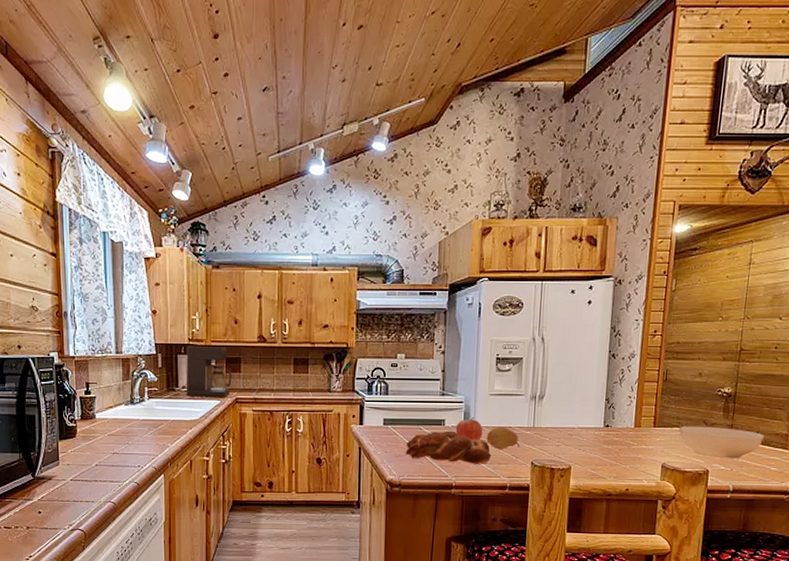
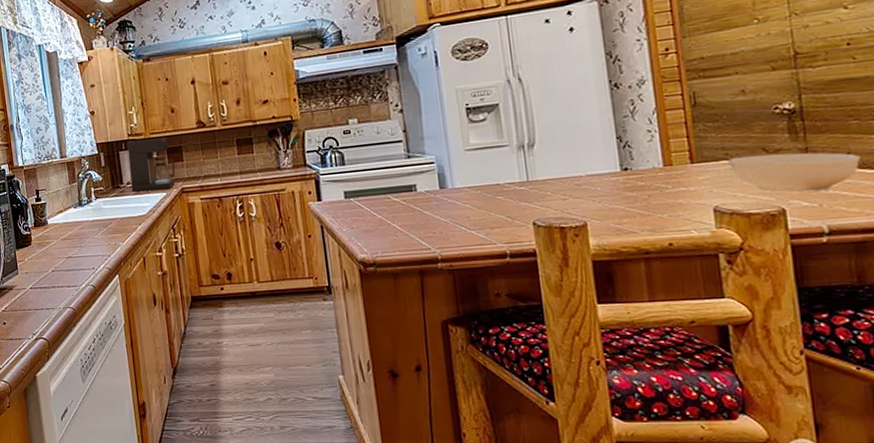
bread loaf: present [405,430,492,464] -> none [374,196,481,233]
fruit: present [455,417,483,441] -> none [430,178,465,205]
fruit: present [486,426,520,449] -> none [470,184,515,211]

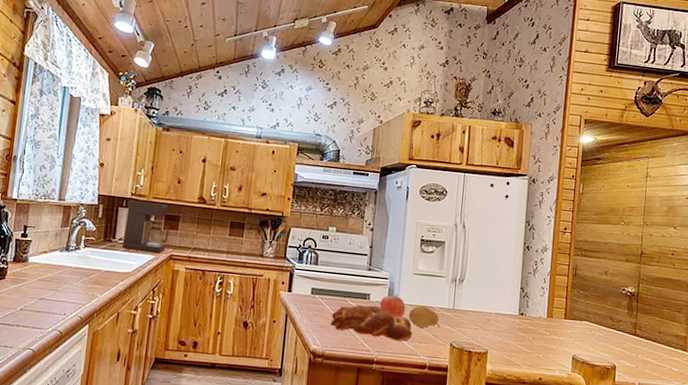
bread loaf: none [374,196,481,233] -> present [330,305,413,342]
fruit: none [430,178,465,205] -> present [379,294,406,318]
fruit: none [470,184,515,211] -> present [408,305,440,328]
bowl: present [727,152,862,192] -> none [587,320,666,357]

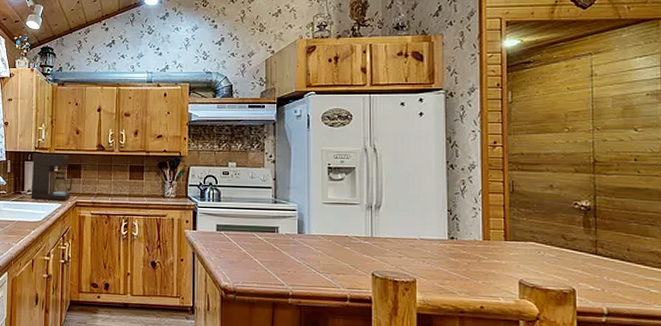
bread loaf: present [330,305,413,342] -> none [239,238,329,274]
fruit: present [379,294,406,318] -> none [290,225,318,250]
fruit: present [408,305,440,328] -> none [322,235,359,258]

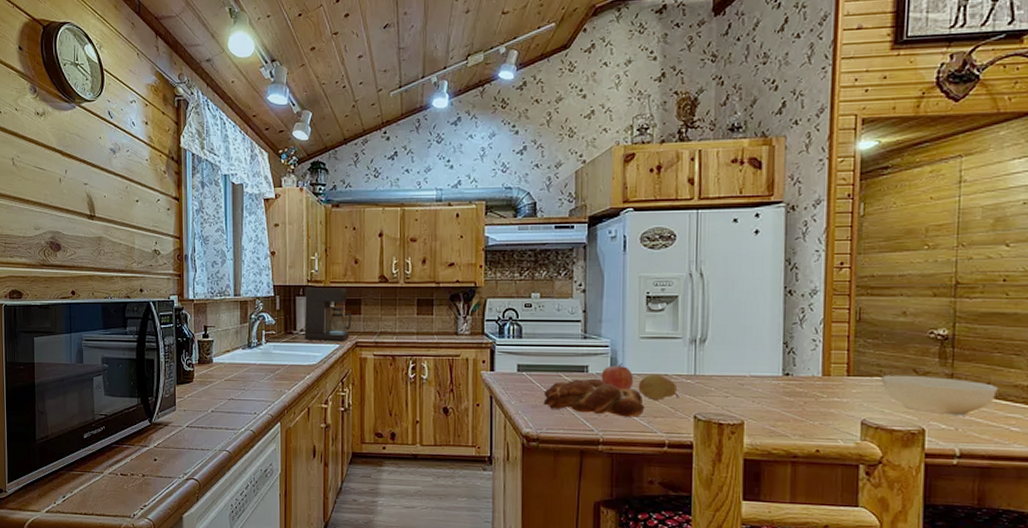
bread loaf: none [239,238,329,274] -> present [543,378,645,417]
fruit: none [290,225,318,250] -> present [601,363,634,390]
fruit: none [322,235,359,258] -> present [638,374,679,400]
bowl: none [533,240,638,278] -> present [880,375,999,416]

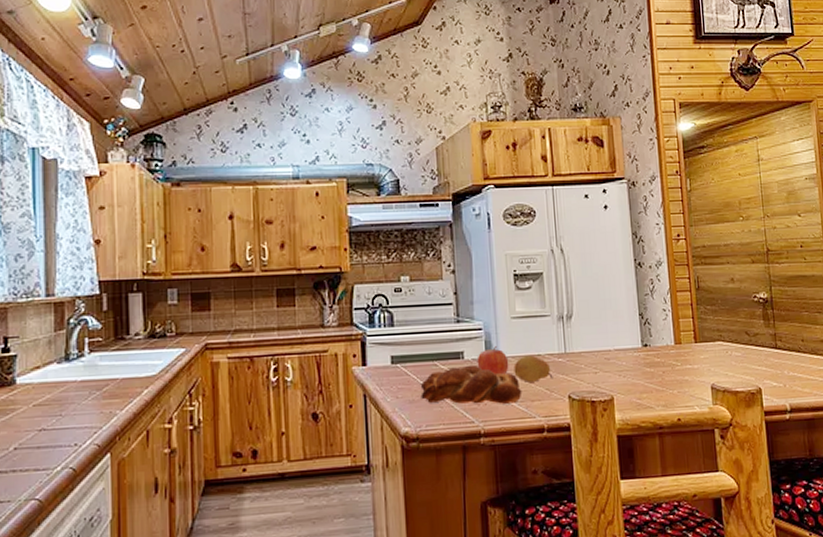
coffee maker: present [304,286,352,342] -> none [139,280,199,346]
bowl: present [880,375,999,416] -> none [721,337,811,373]

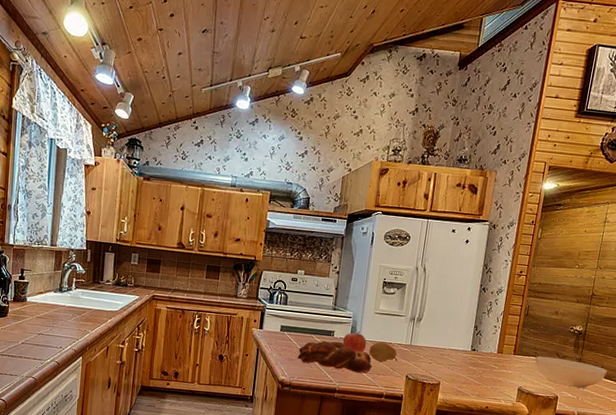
bowl: none [721,337,811,373] -> present [535,356,608,389]

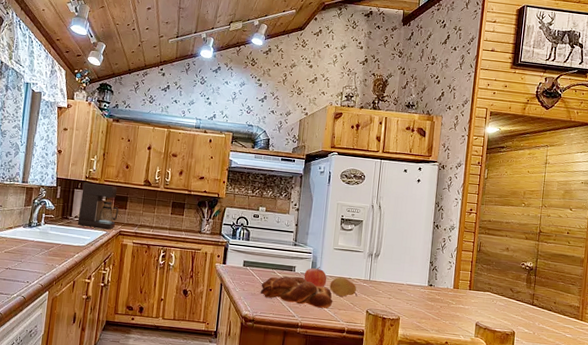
coffee maker: none [109,245,152,294] -> present [77,182,119,230]
bowl: present [535,356,608,389] -> none [489,291,561,324]

